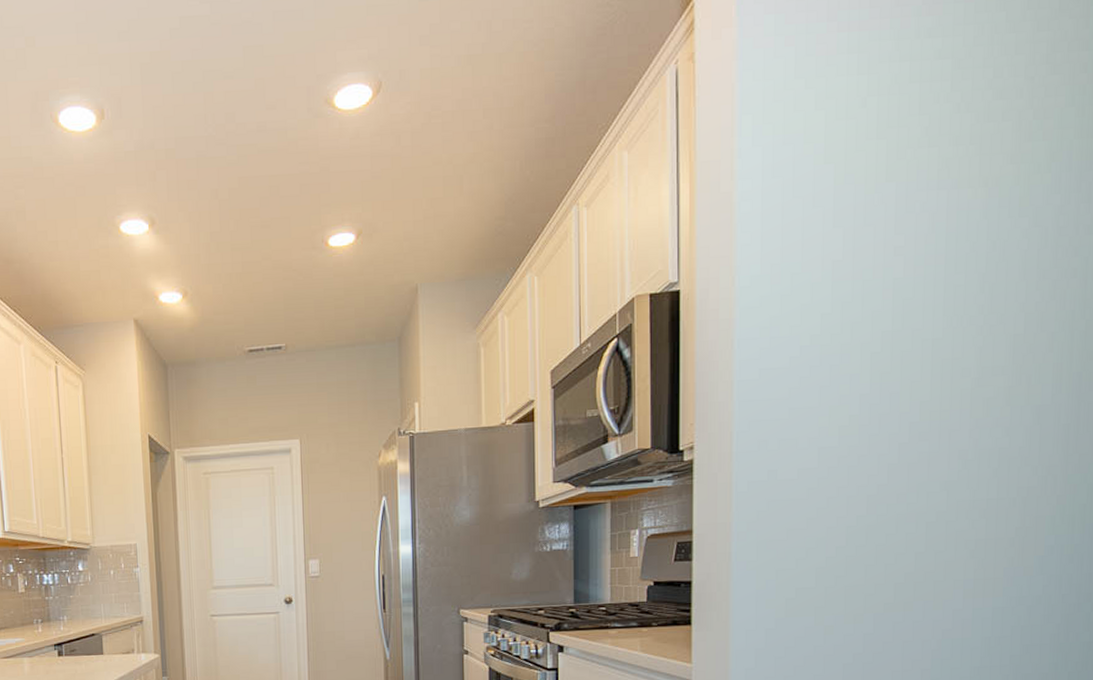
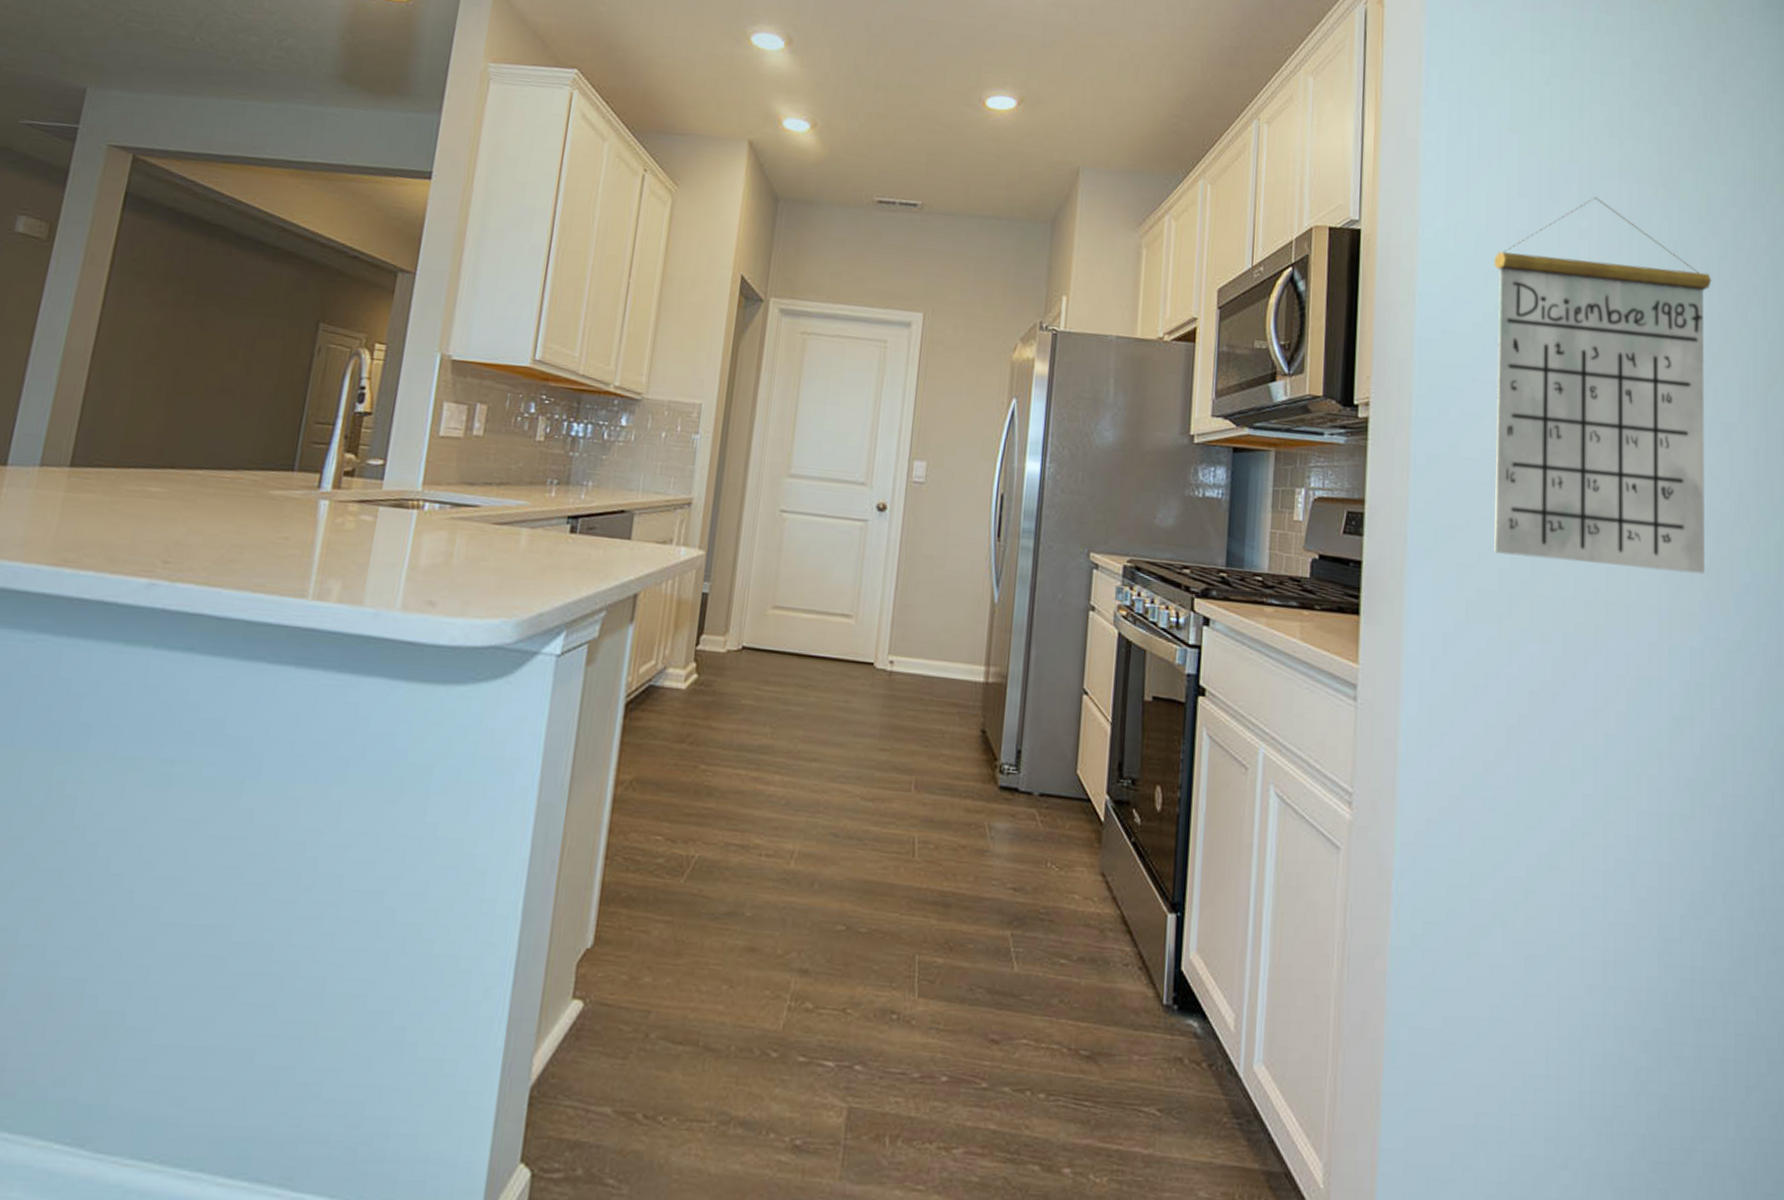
calendar: none [810,212,1030,557] -> present [1494,197,1712,575]

